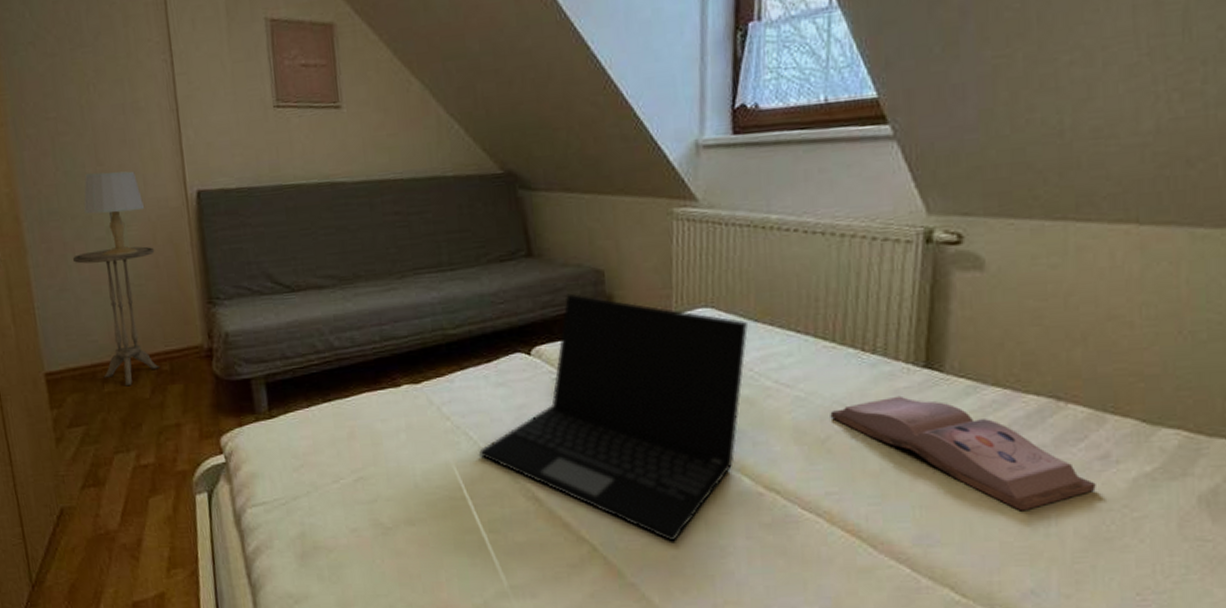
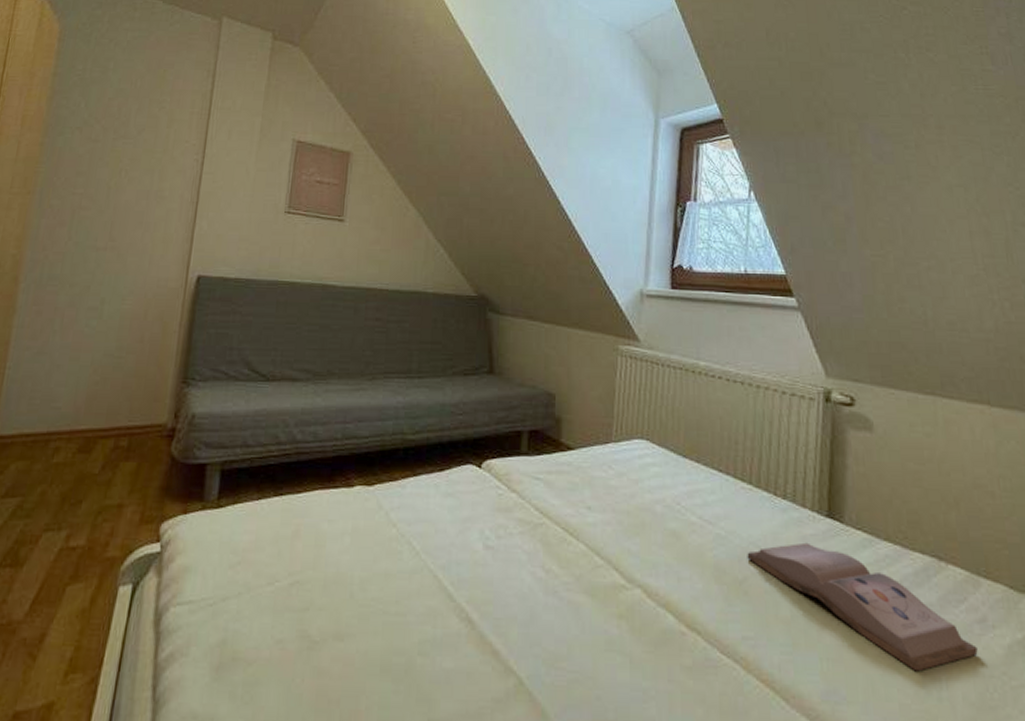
side table: present [72,246,160,387] -> none [56,319,144,459]
table lamp: present [84,171,144,257] -> none [85,247,144,327]
laptop: present [479,293,748,542] -> none [420,412,677,680]

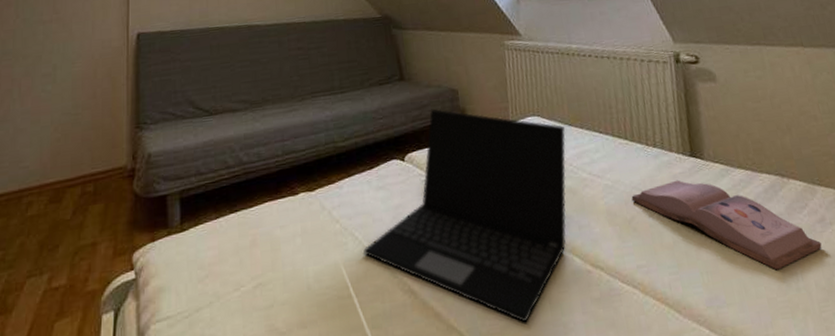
laptop: none [420,412,677,680] -> present [363,109,567,323]

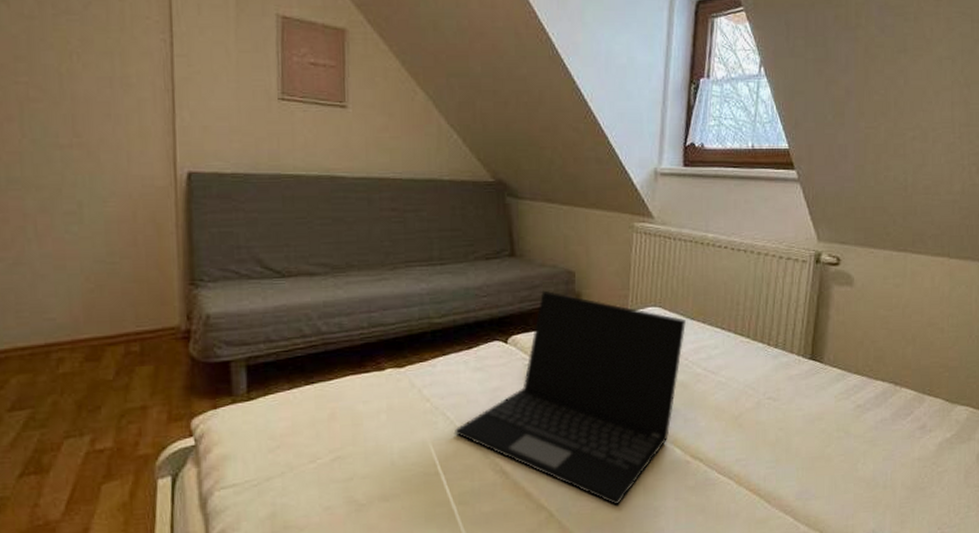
hardback book: present [631,180,822,270] -> none [743,381,916,470]

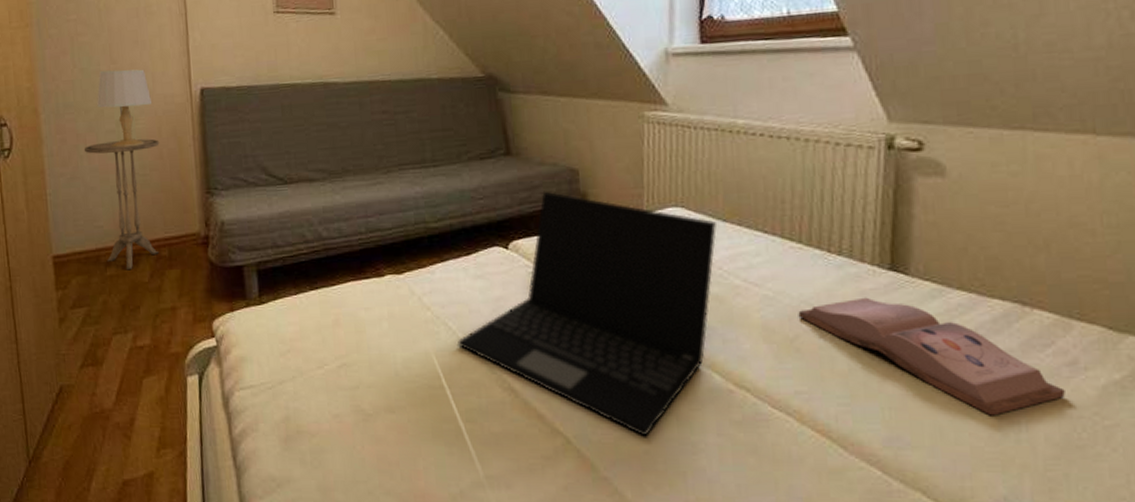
side table: none [32,223,134,368] -> present [84,139,160,270]
table lamp: none [53,144,125,232] -> present [97,69,151,148]
hardback book: none [743,381,916,470] -> present [798,297,1065,416]

